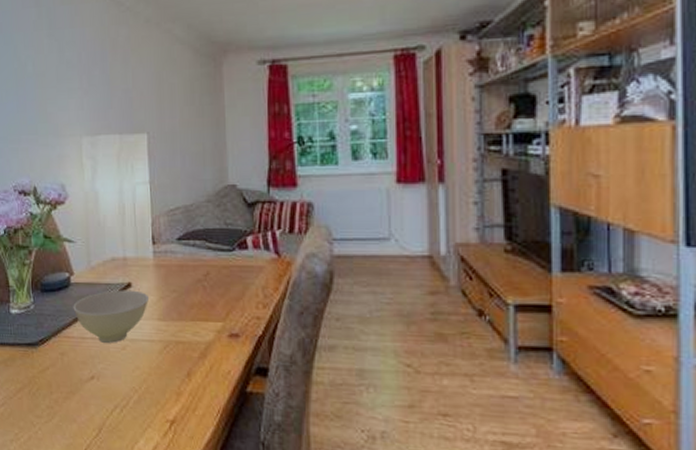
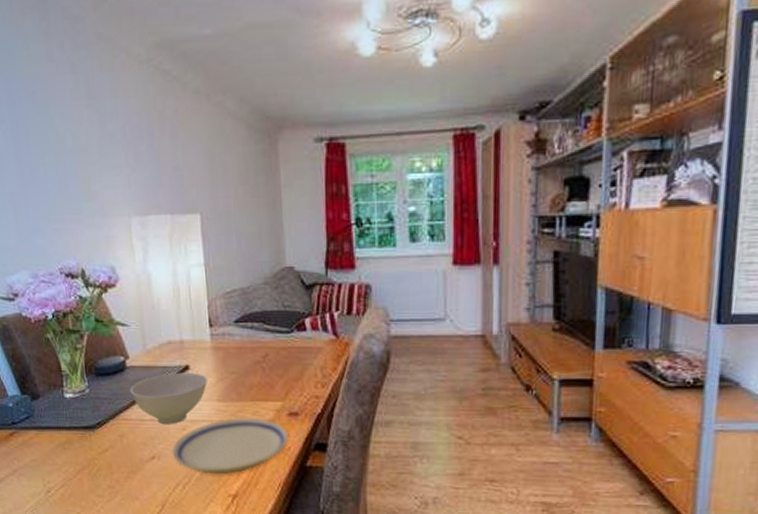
plate: none [111,337,228,399] -> present [172,417,288,475]

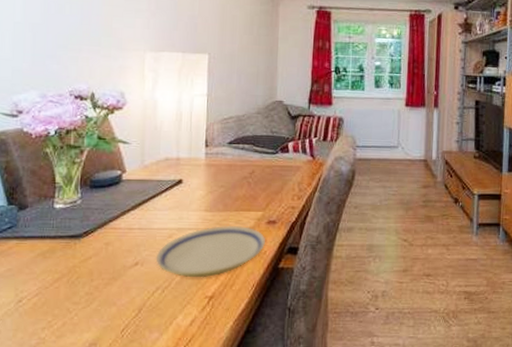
bowl: present [130,372,207,424] -> none [122,185,198,232]

